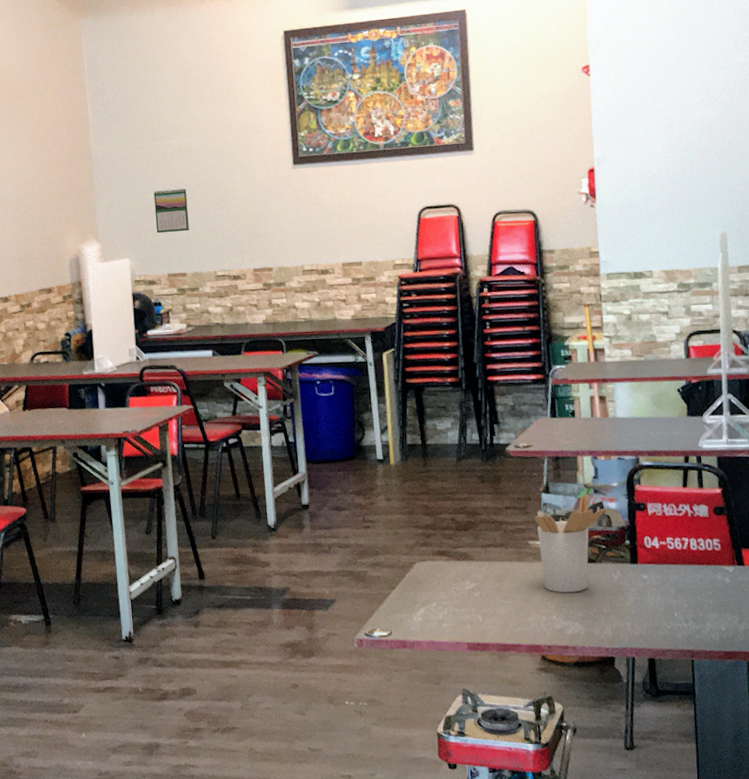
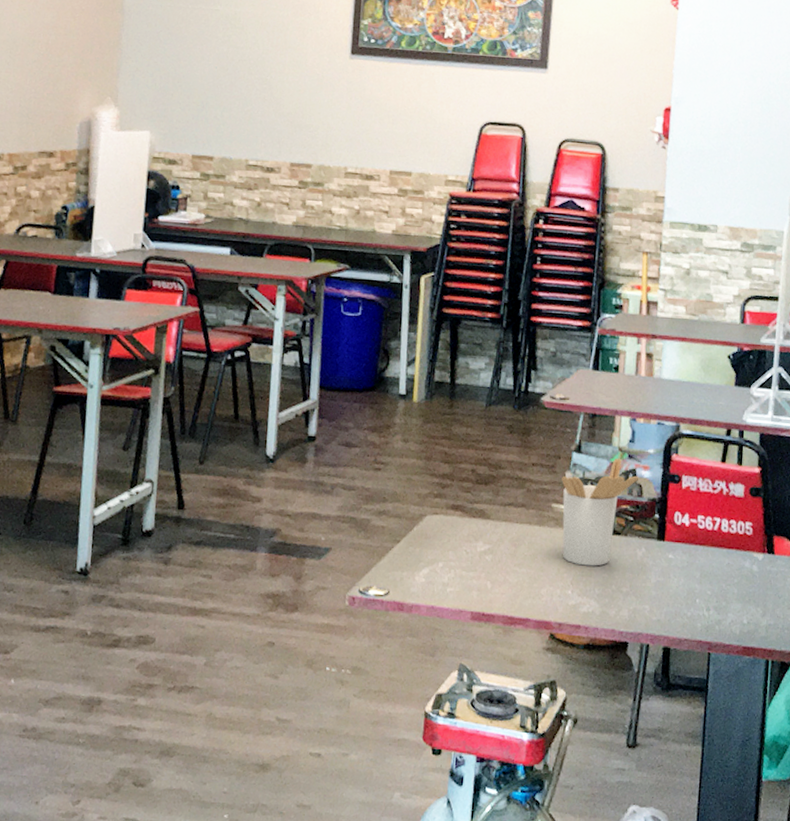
calendar: present [153,188,189,234] -> none [186,59,227,110]

